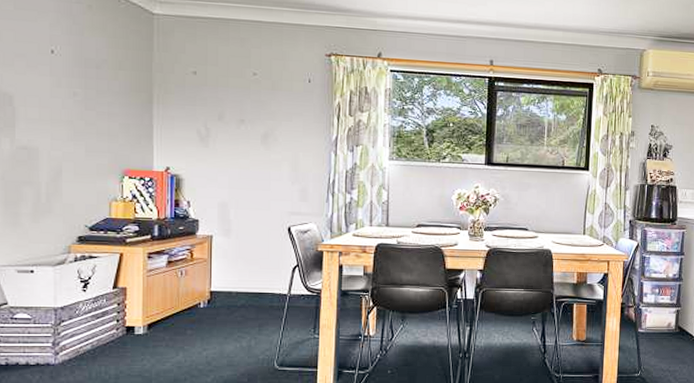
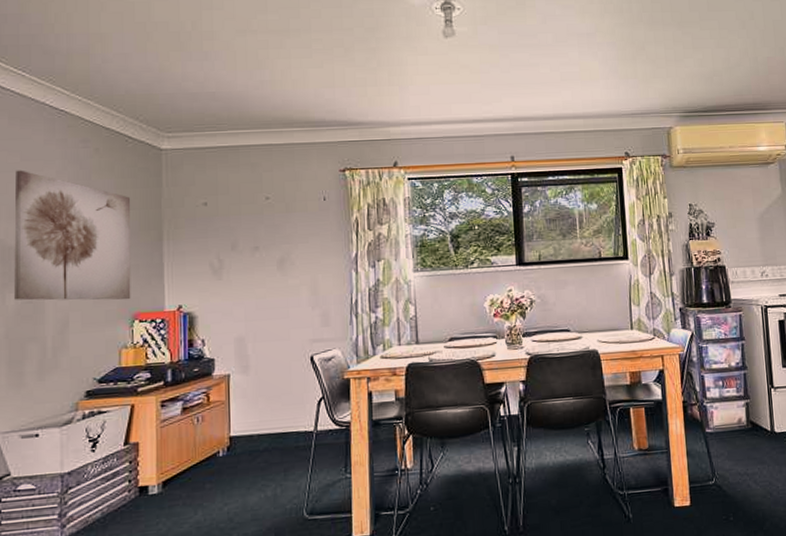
wall art: none [8,18,123,157] -> present [14,170,131,301]

